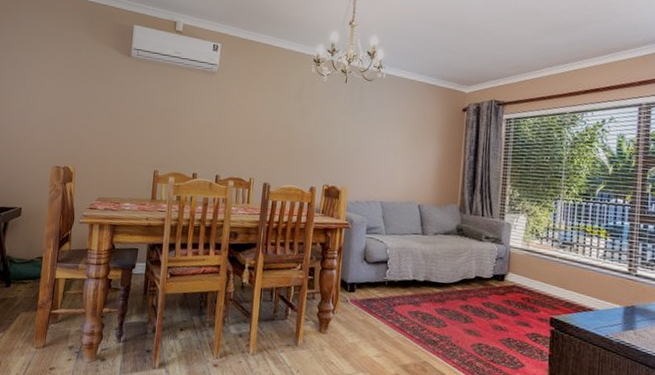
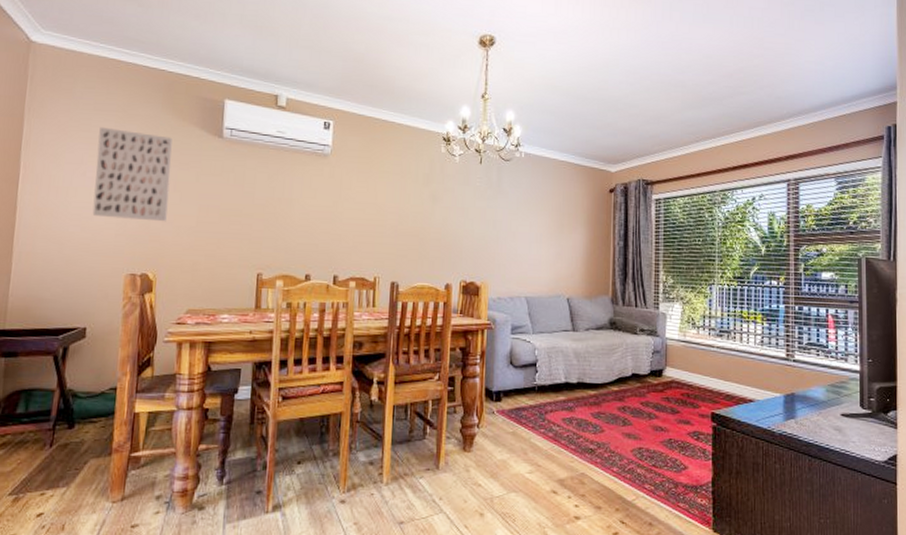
wall art: none [29,46,92,125] -> present [92,126,172,222]

